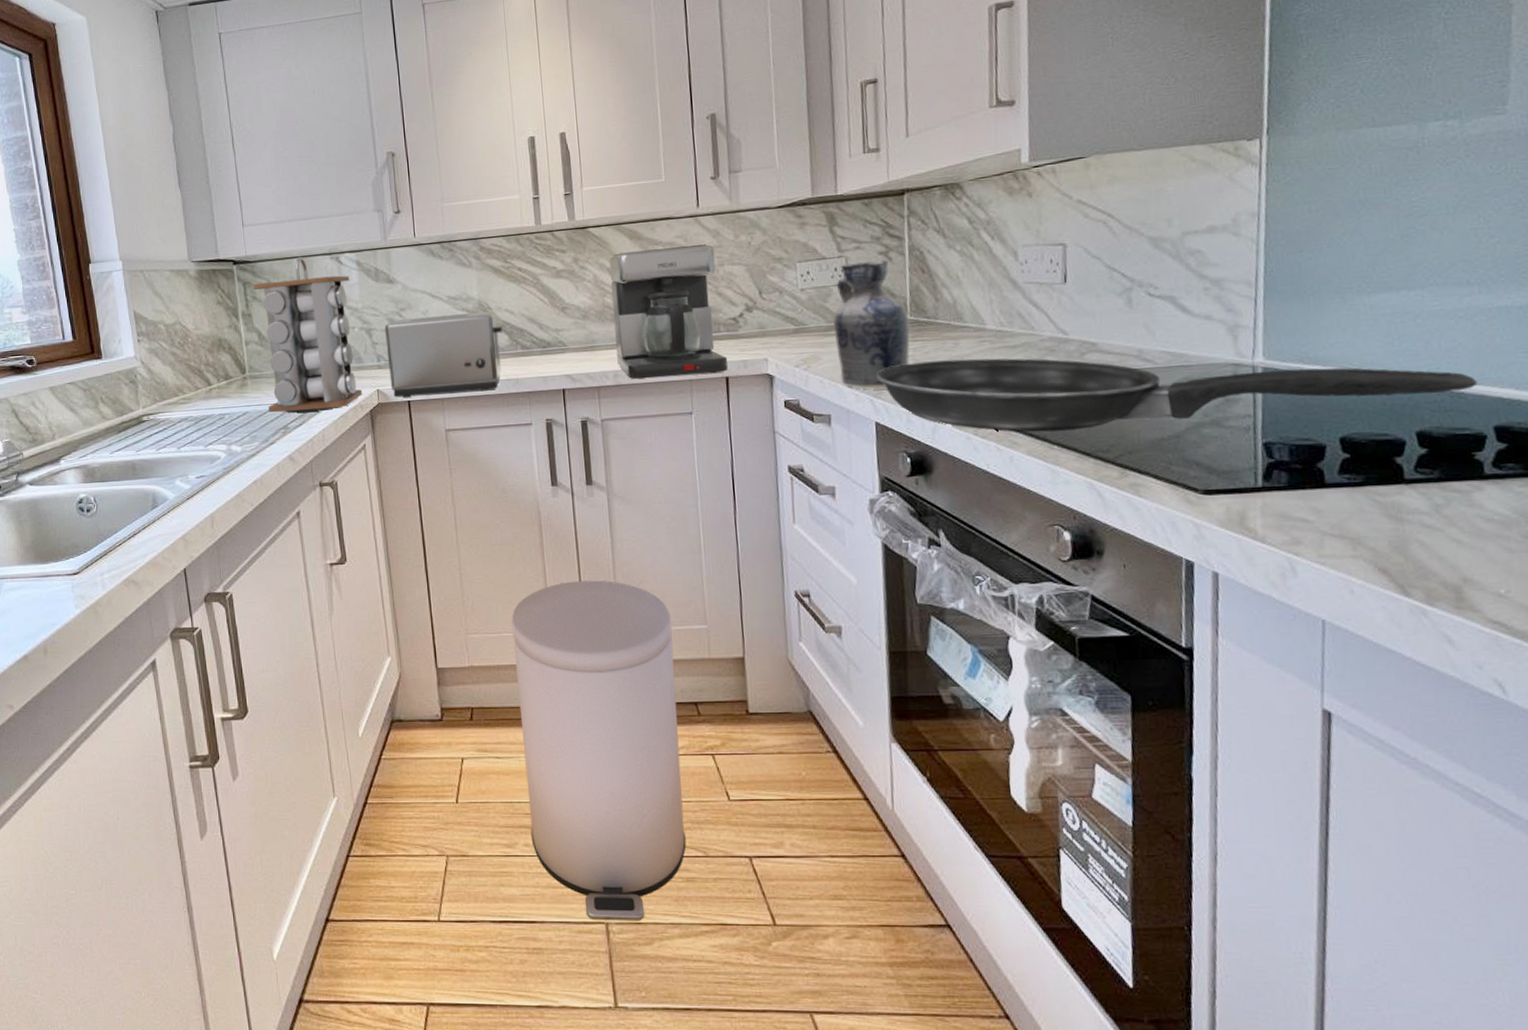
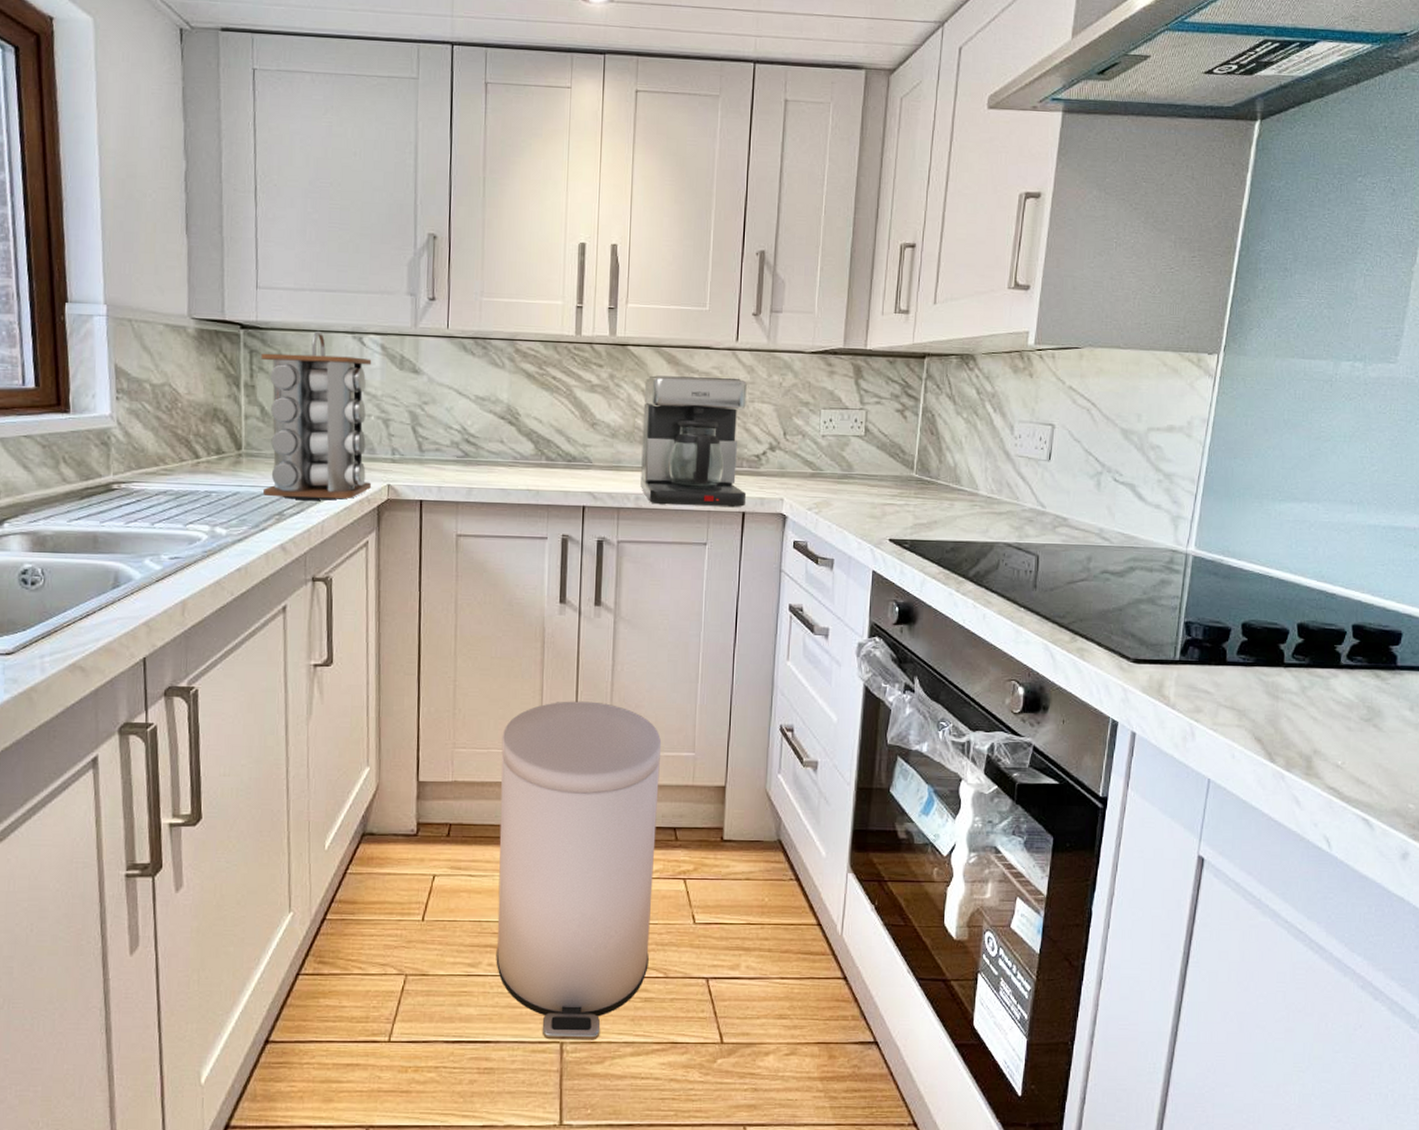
toaster: present [385,310,503,398] -> none [403,413,529,499]
ceramic jug: present [833,259,910,389] -> none [846,416,914,539]
frying pan: present [876,358,1478,432] -> none [879,518,1347,595]

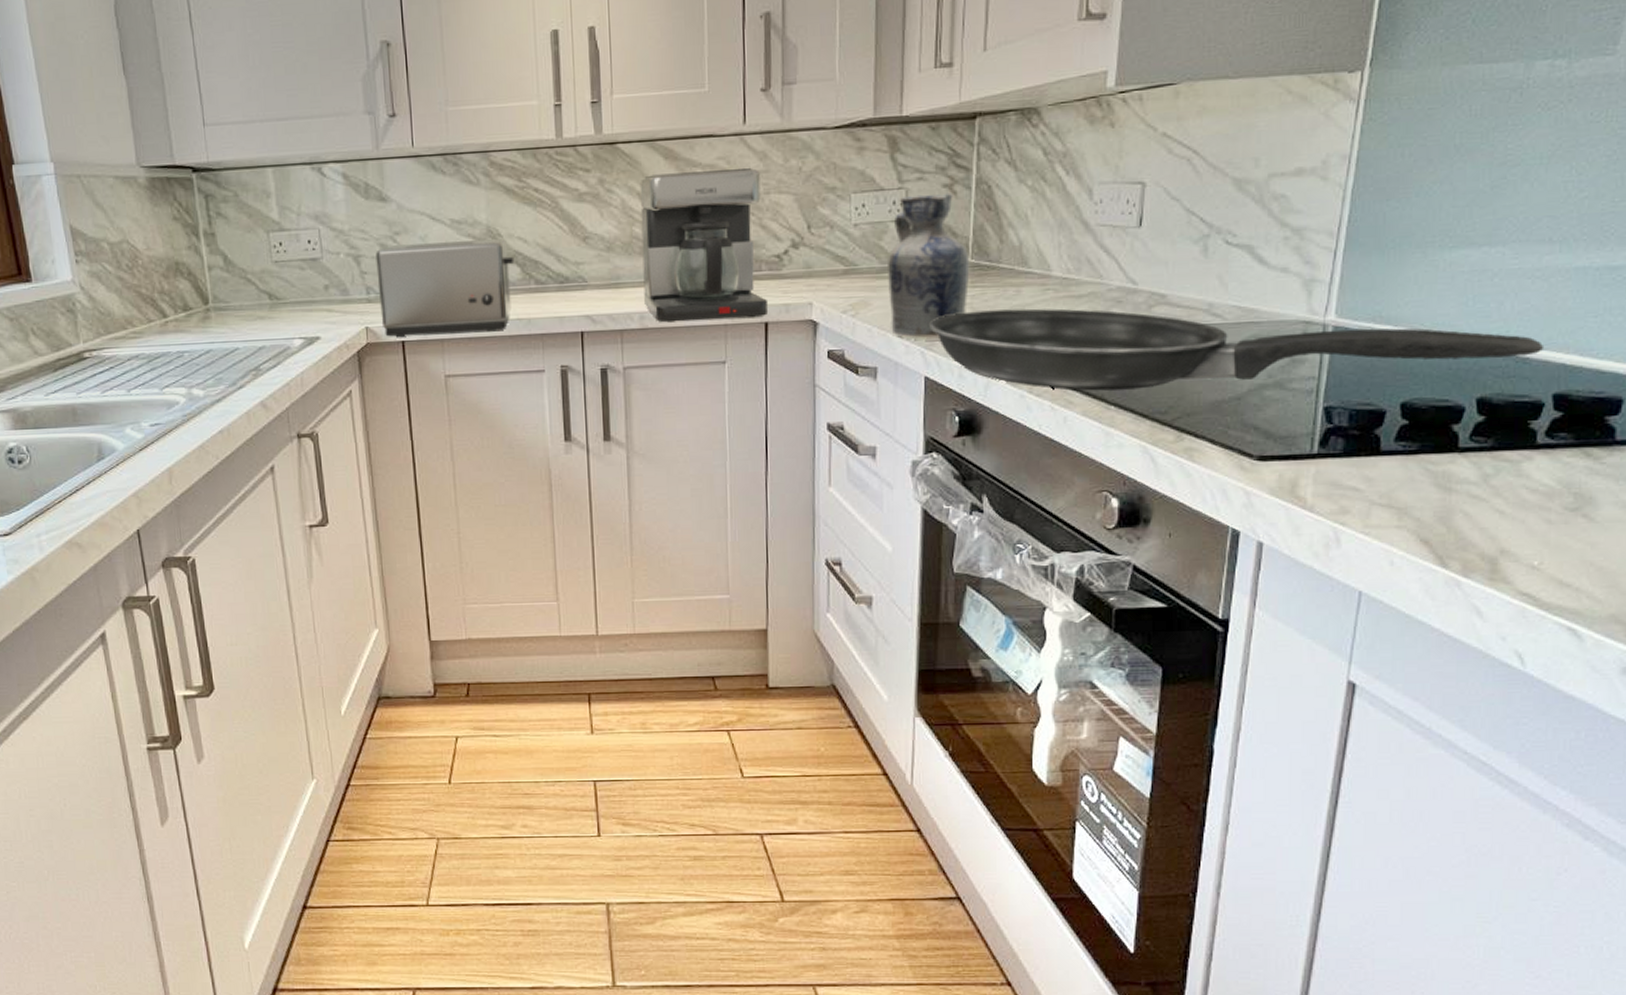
spice rack: present [261,330,372,500] -> none [217,165,349,352]
toaster: none [403,413,529,499] -> present [375,238,515,337]
pedal bin: present [496,701,662,1040] -> none [515,546,695,901]
ceramic jug: none [846,416,914,539] -> present [886,193,970,340]
frying pan: none [879,518,1347,595] -> present [929,308,1545,391]

